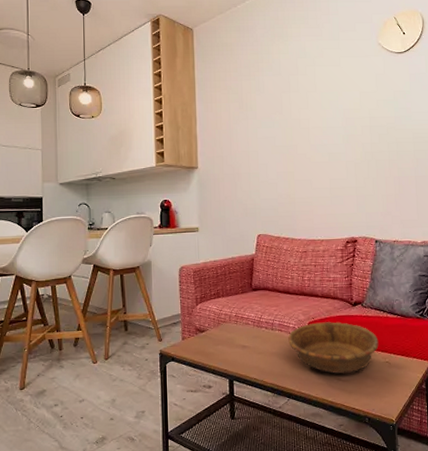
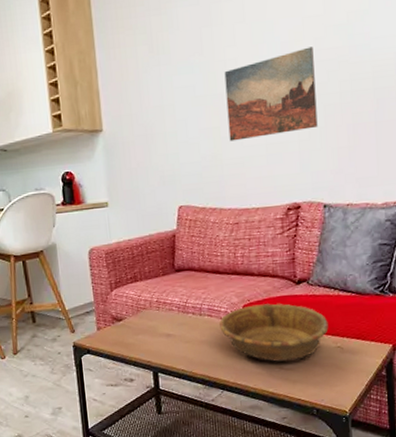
wall art: none [299,115,371,184] -> present [224,46,318,142]

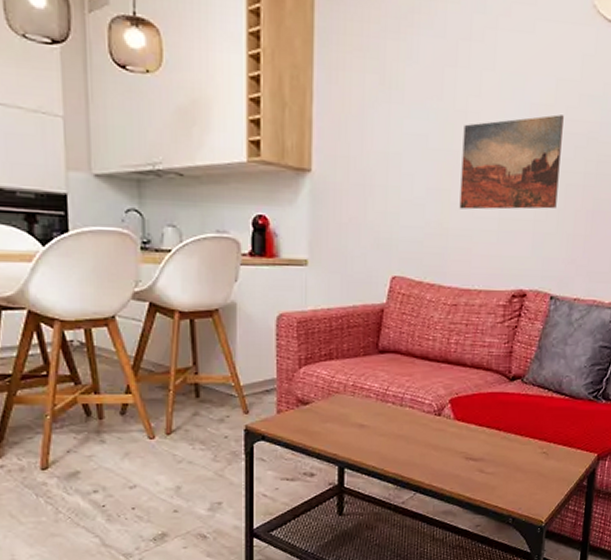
decorative bowl: present [219,303,329,362] -> none [421,399,537,464]

